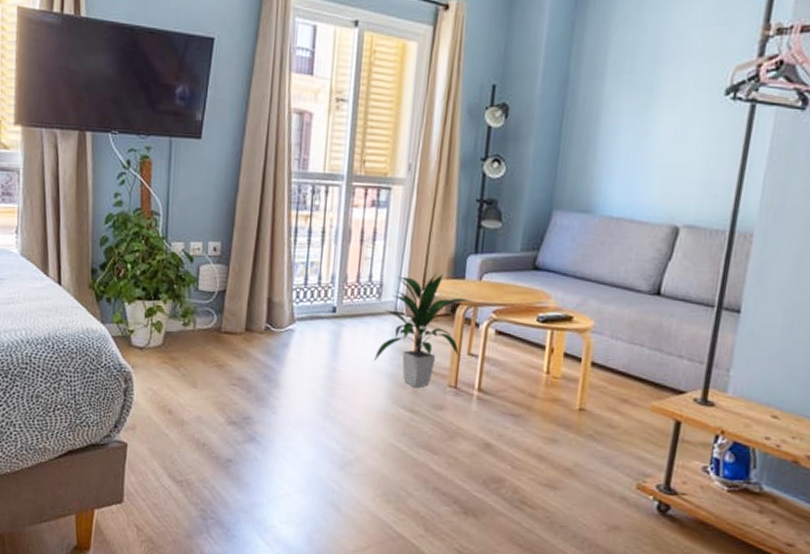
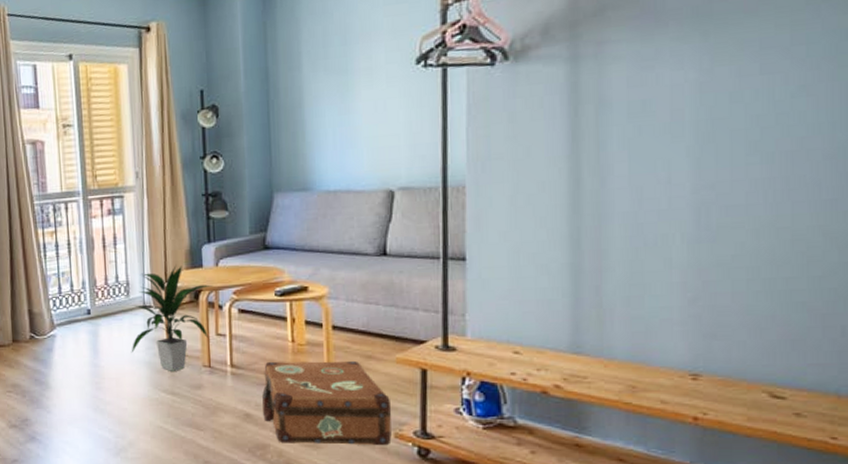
suitcase: none [504,391,639,496] -> present [262,360,392,446]

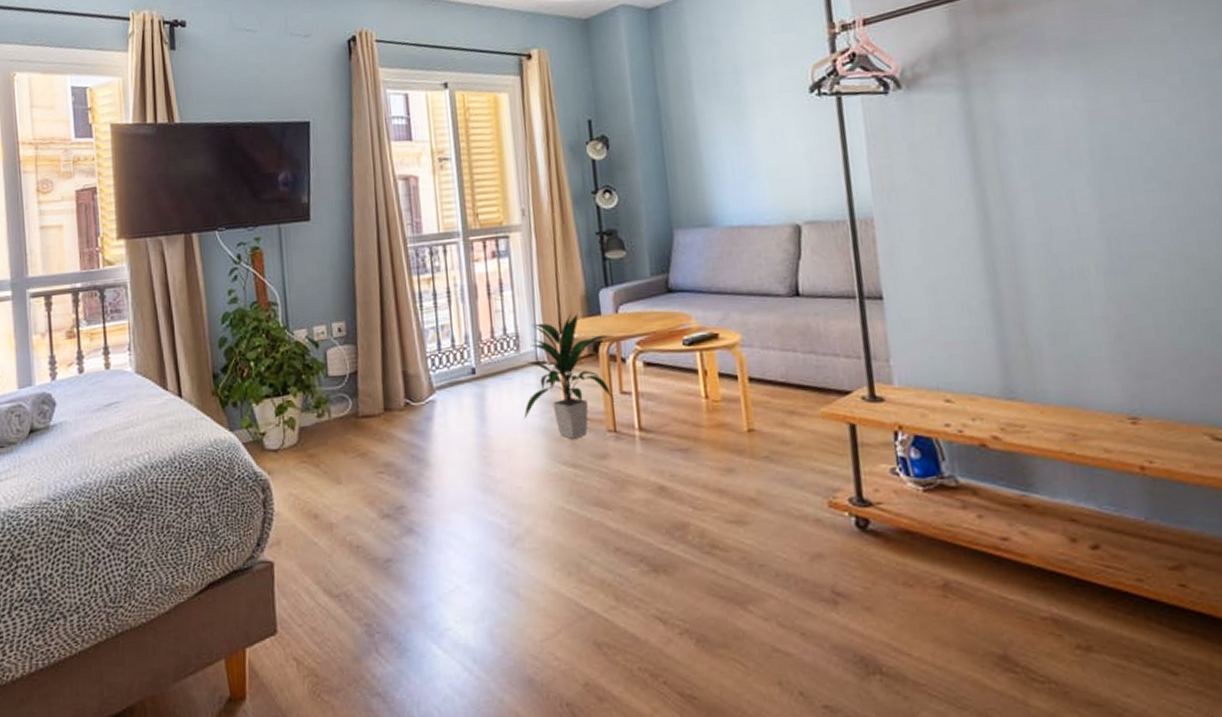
suitcase: present [262,360,392,446] -> none [677,417,826,521]

